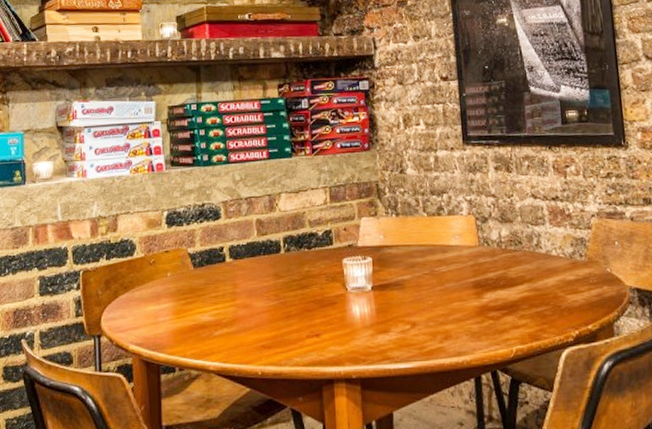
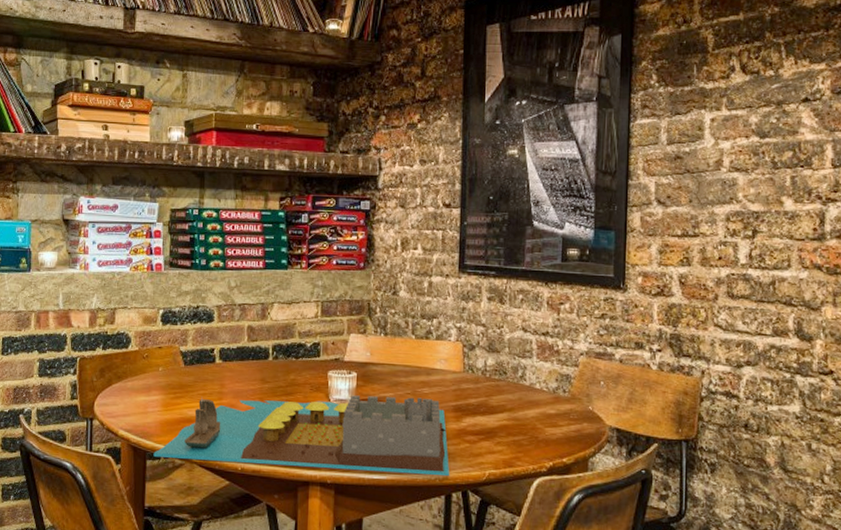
board game: none [167,276,478,370] -> present [153,395,450,477]

